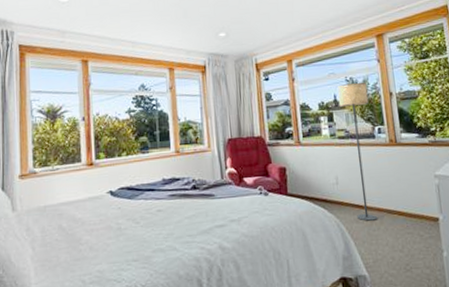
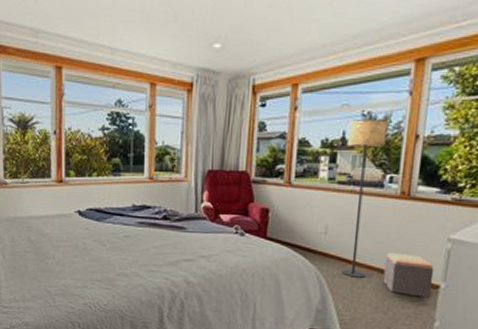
footstool: none [390,193,434,232] -> present [383,252,434,299]

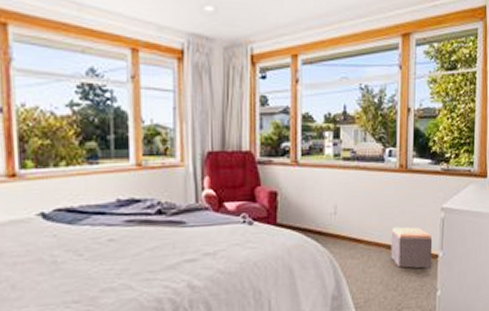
floor lamp: present [341,118,388,278] -> none [348,92,383,257]

